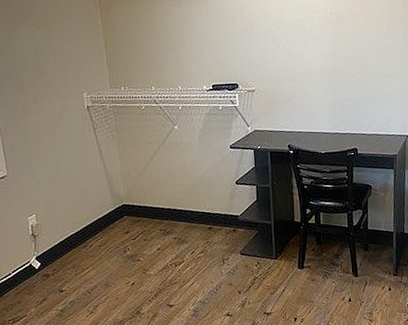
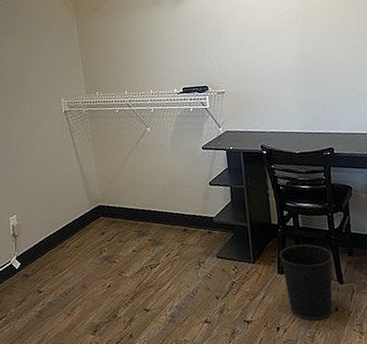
wastebasket: none [300,240,350,311] -> present [279,244,333,321]

